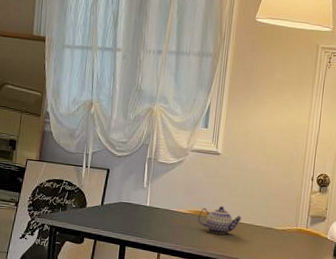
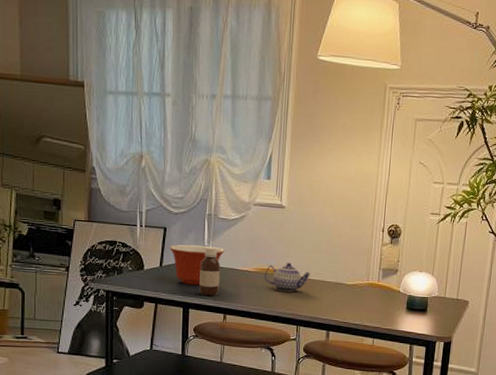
mixing bowl: none [111,185,162,225] -> present [169,244,225,286]
bottle: none [136,188,158,235] -> present [199,247,221,296]

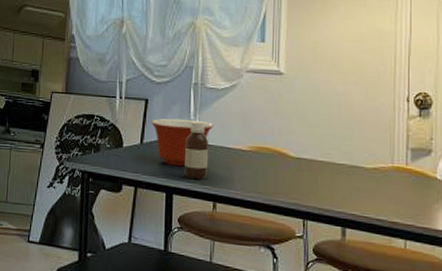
teapot: present [265,262,310,292] -> none [261,139,317,177]

